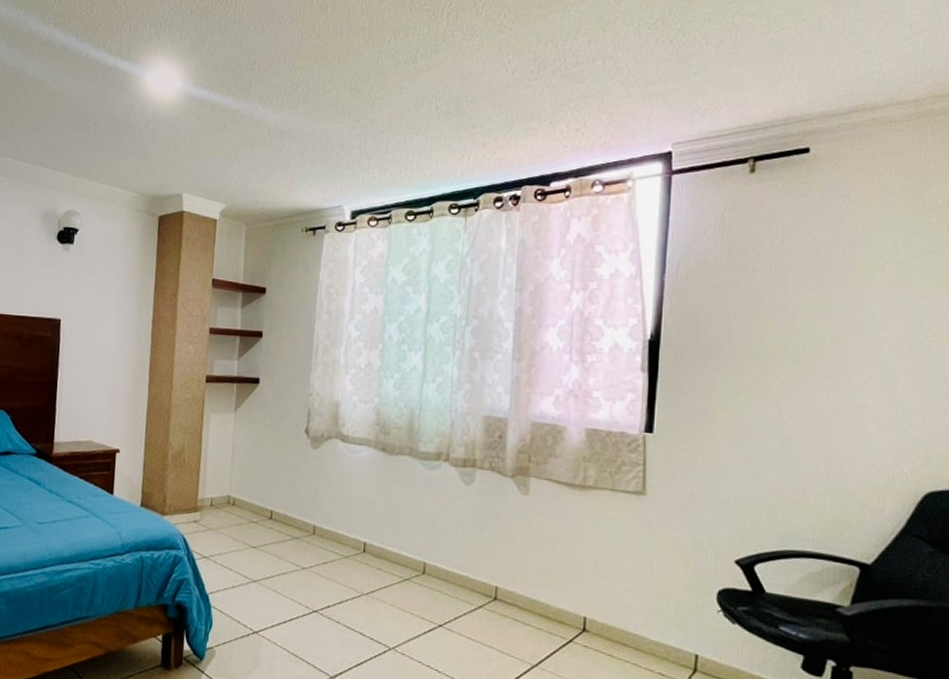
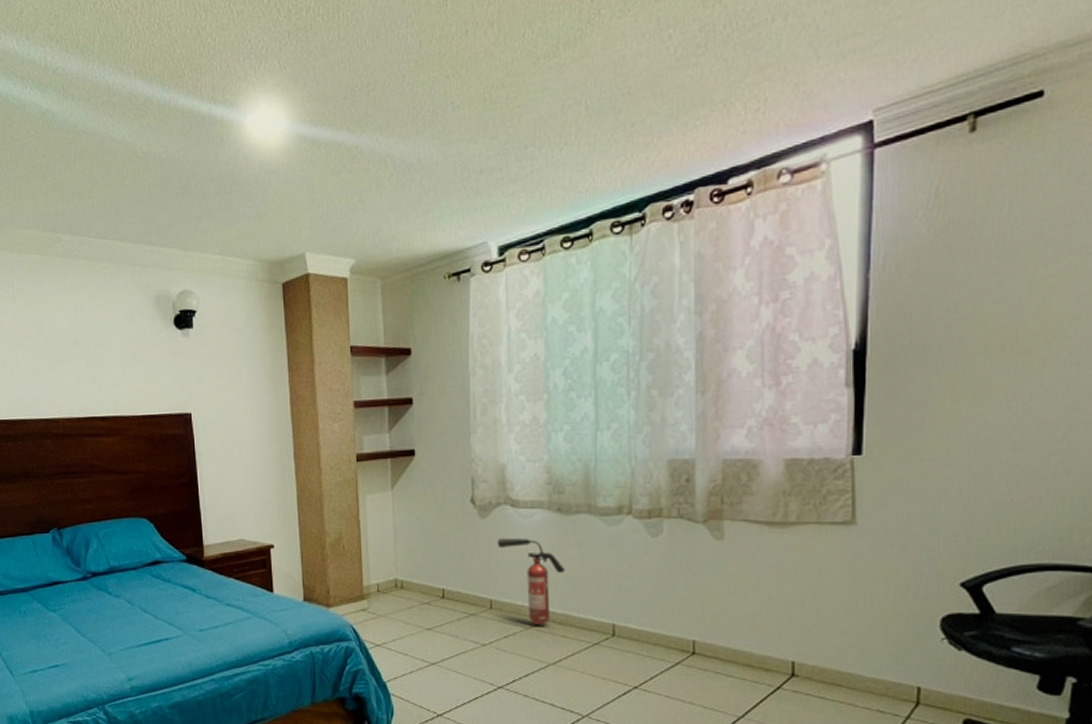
fire extinguisher: none [325,468,385,556] -> present [497,537,565,626]

